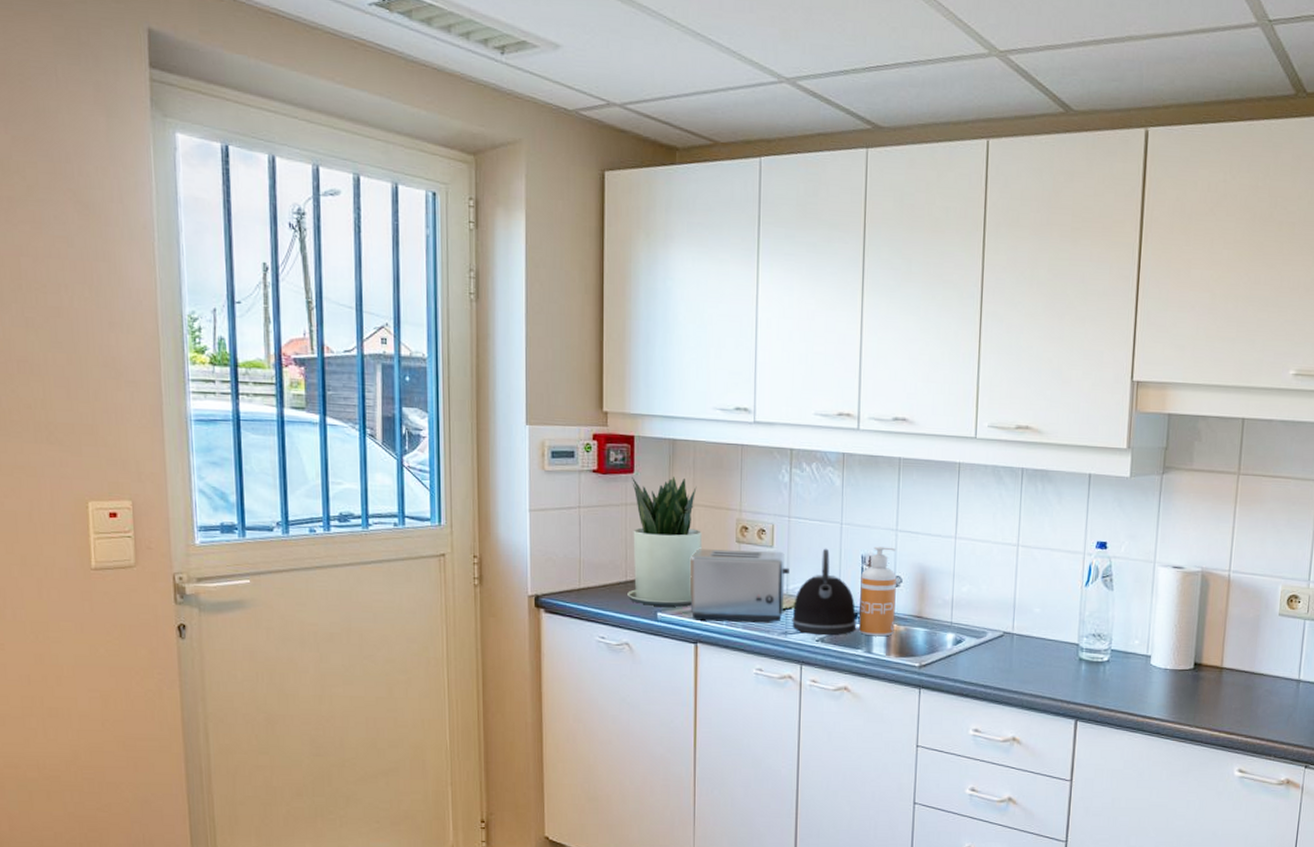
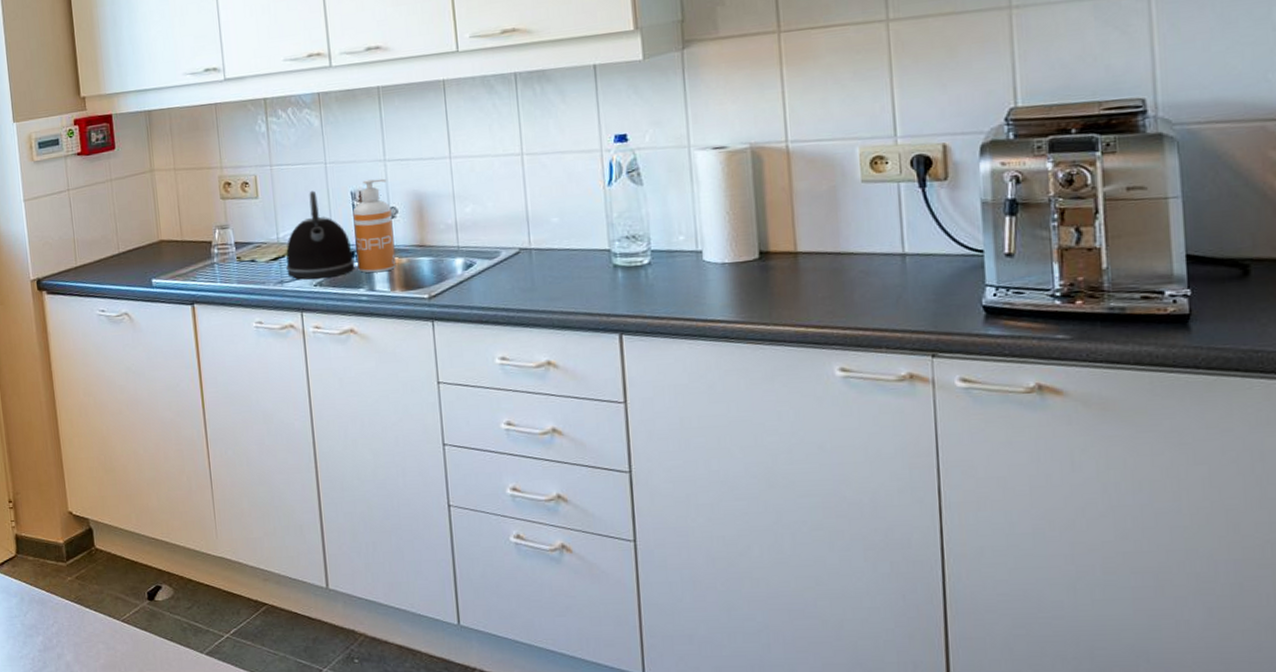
planter: present [627,476,703,607] -> none [114,146,189,274]
toaster: present [689,549,789,622] -> none [177,201,278,281]

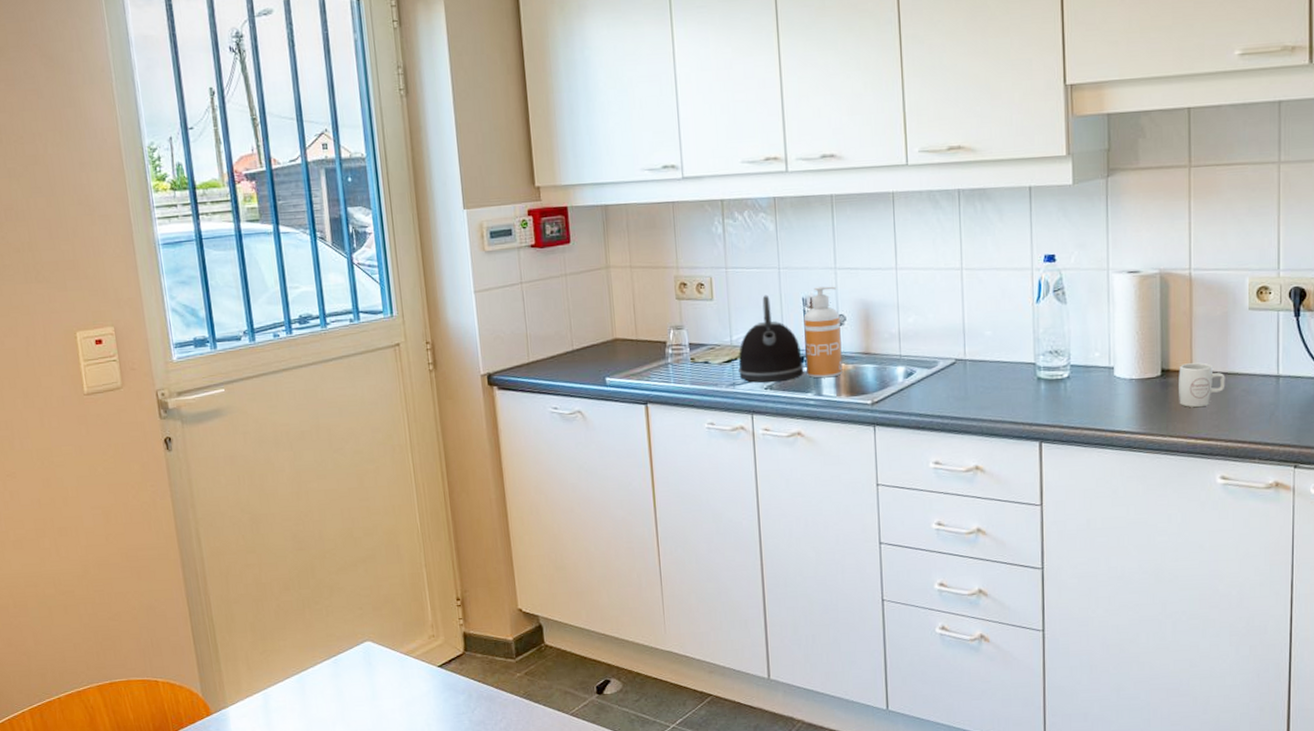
mug: none [780,242,839,293] -> present [1177,362,1225,408]

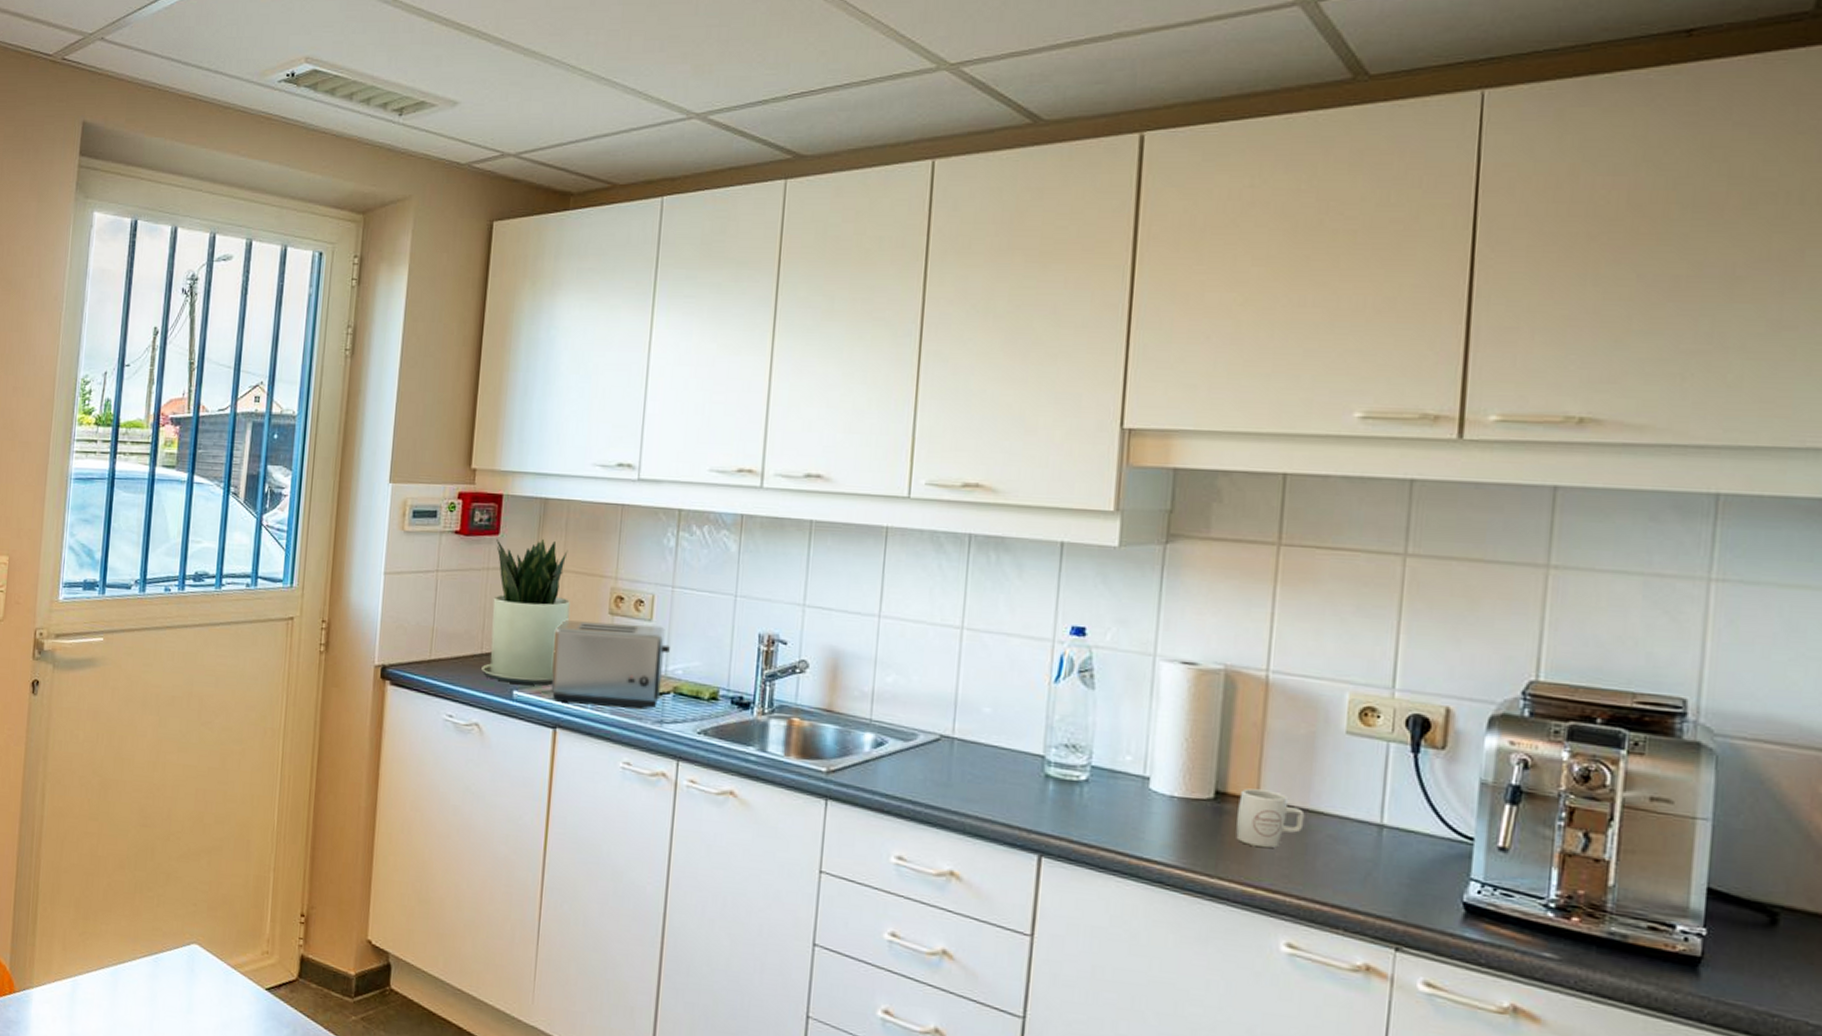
planter: none [569,242,644,372] -> present [481,538,571,686]
toaster: none [632,303,732,381] -> present [551,620,670,709]
kettle: present [738,295,804,383] -> none [669,624,749,727]
soap dispenser: present [803,286,843,379] -> none [751,623,803,733]

